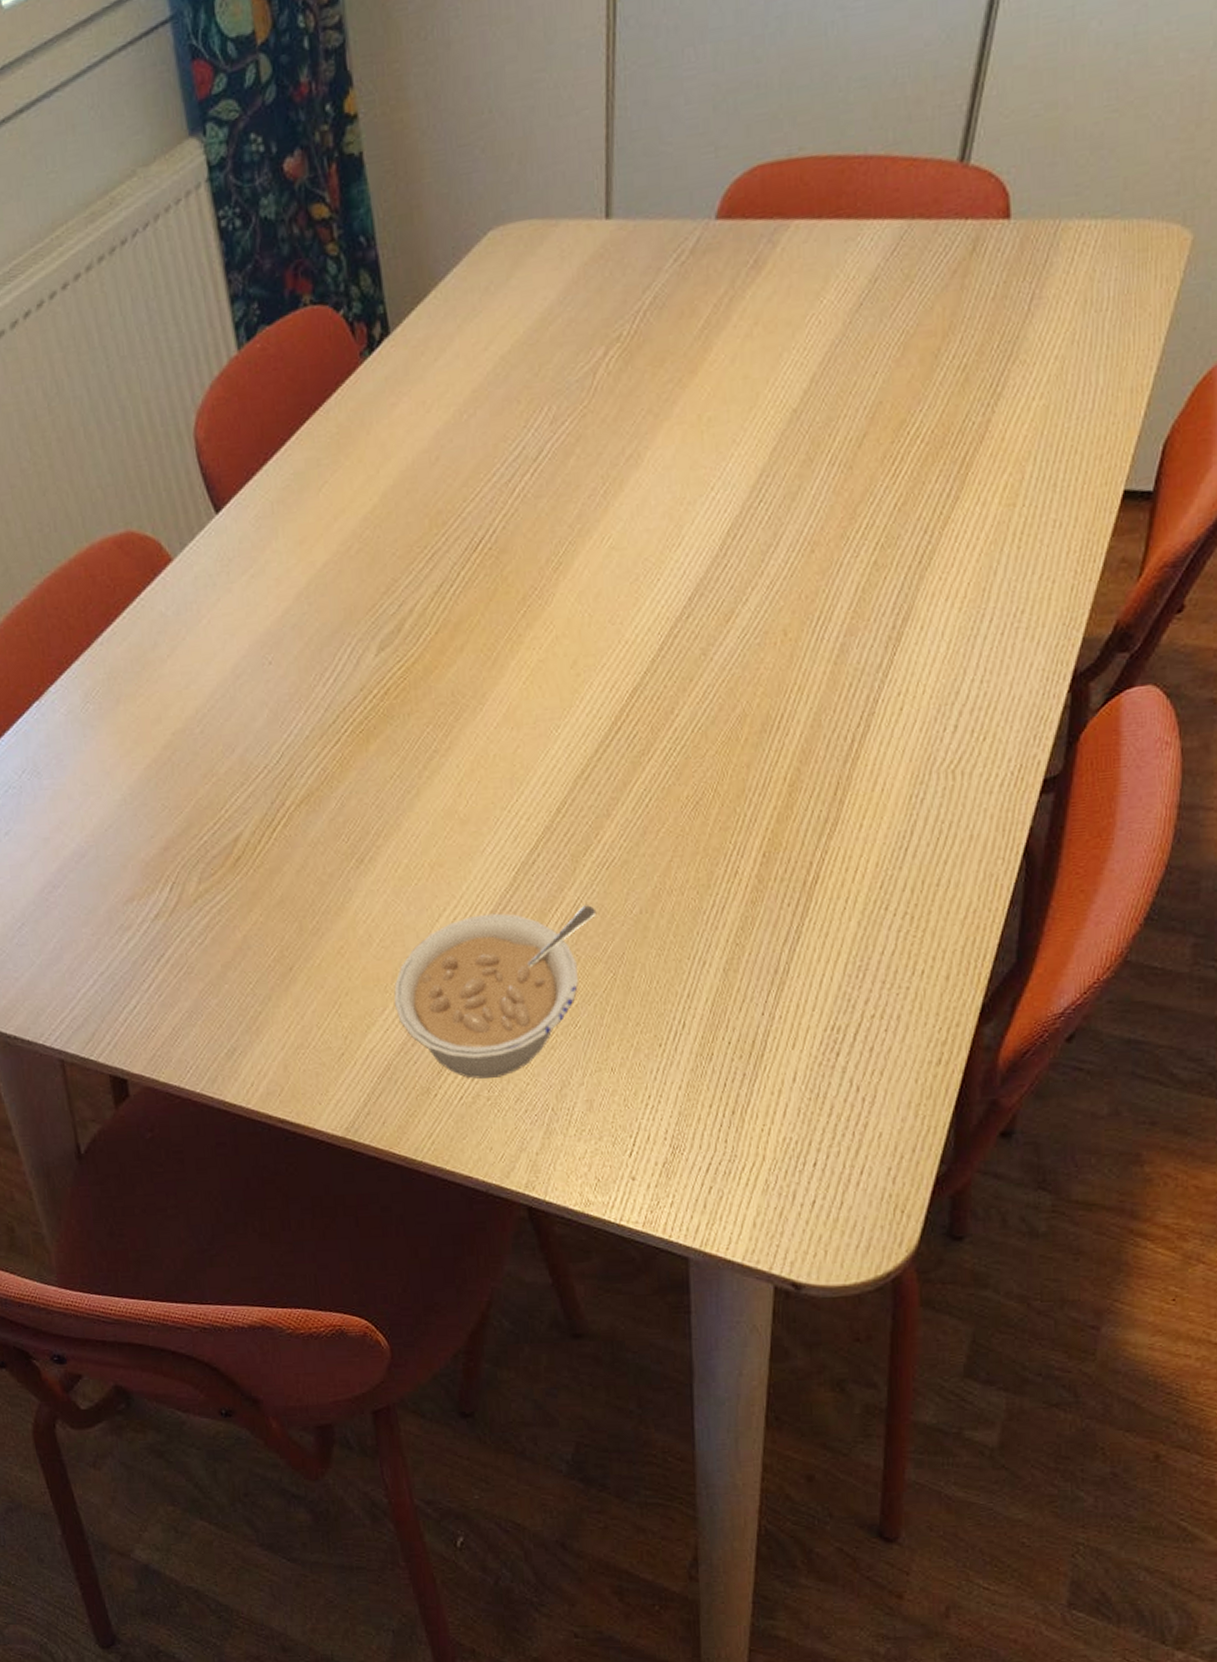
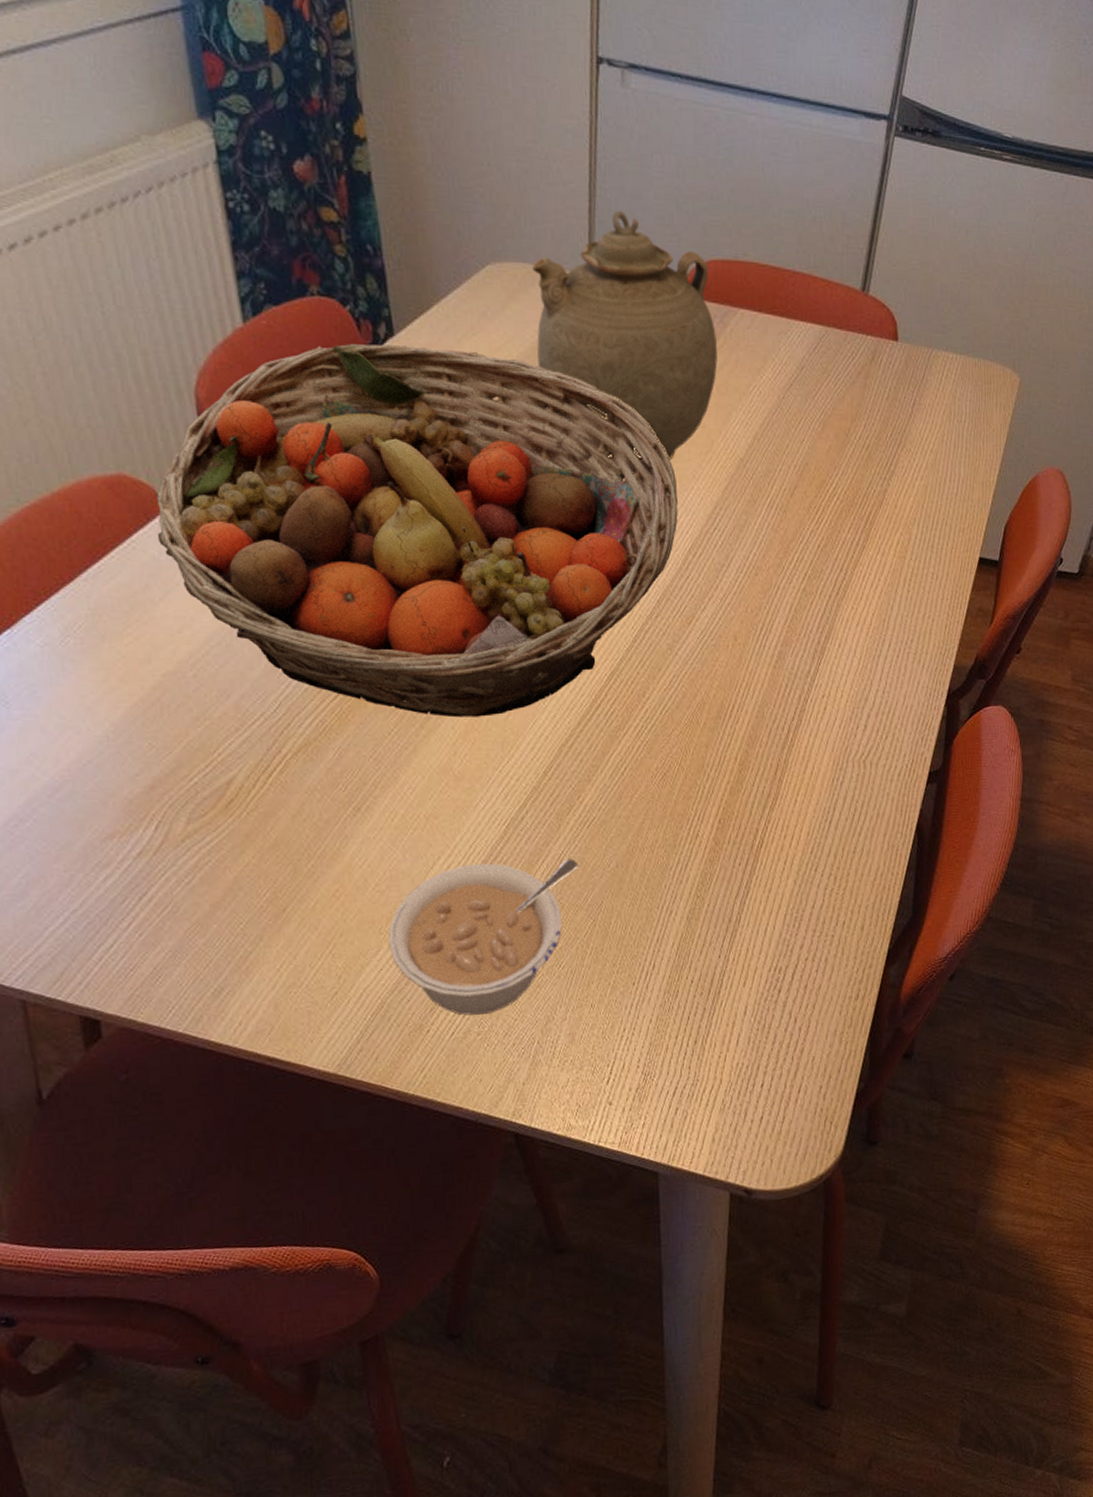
fruit basket: none [162,335,714,755] -> present [157,344,678,718]
teapot: none [540,128,765,436] -> present [532,210,718,460]

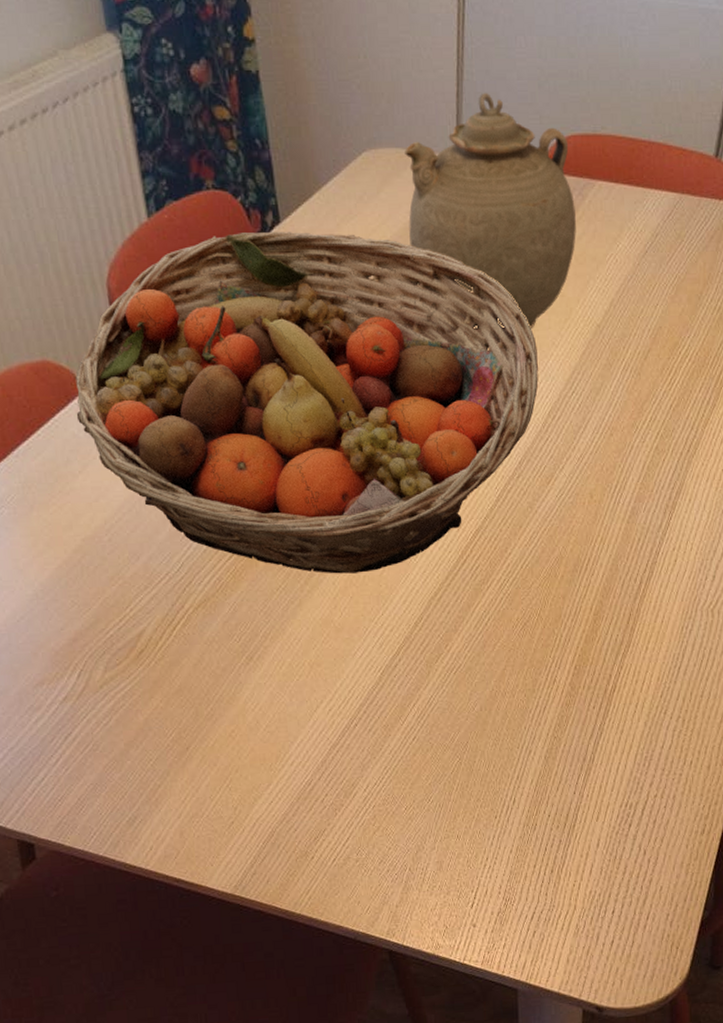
legume: present [388,858,579,1016] -> none [277,702,446,844]

